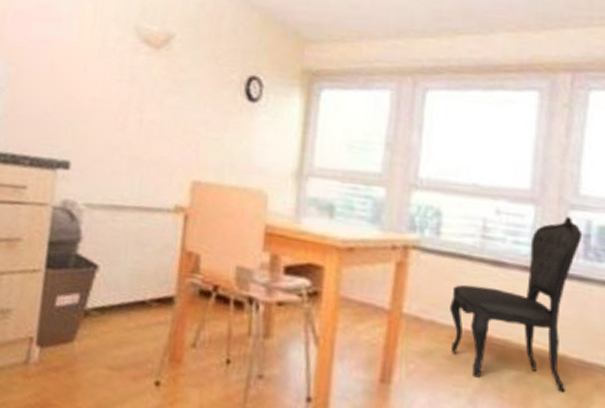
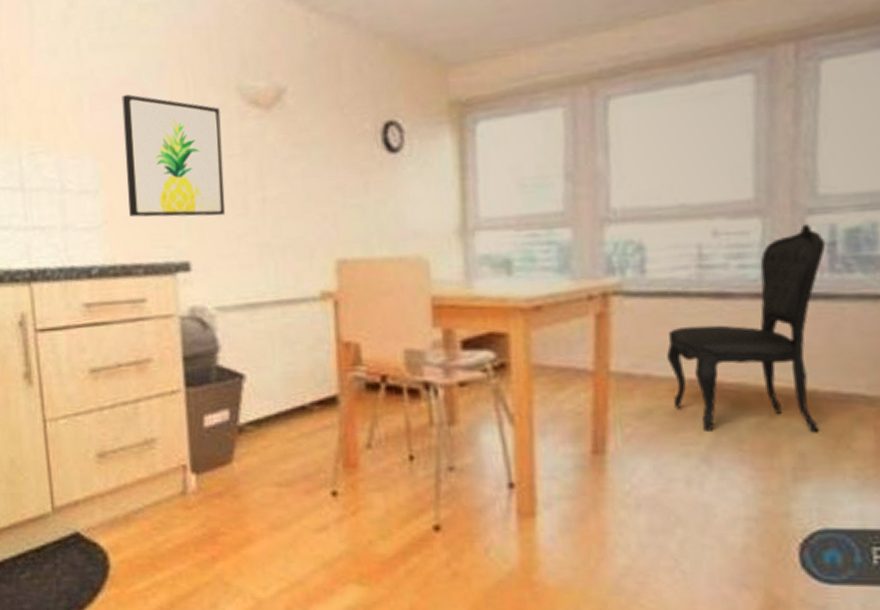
wall art: none [27,15,118,128] -> present [122,94,226,218]

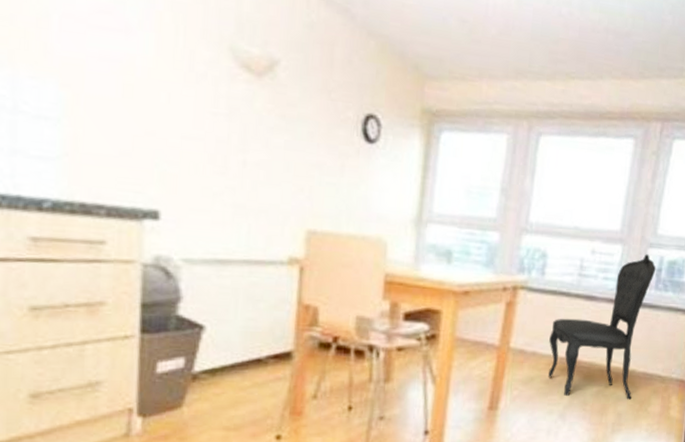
wall art: present [122,94,226,218] -> none [96,23,210,171]

